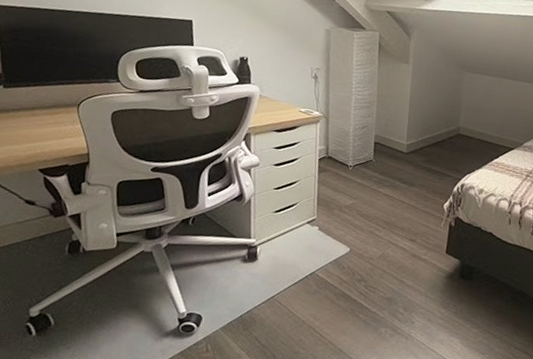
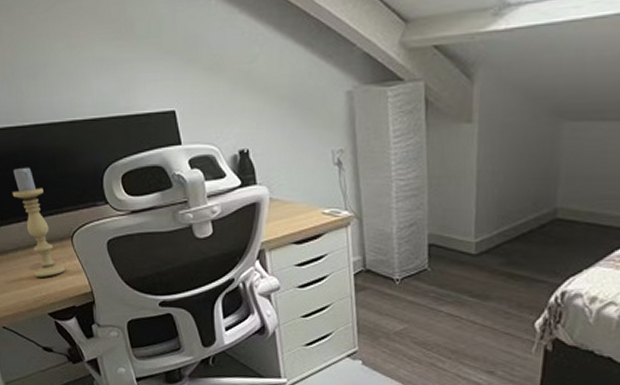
candle holder: none [26,40,66,137] -> present [12,165,65,277]

